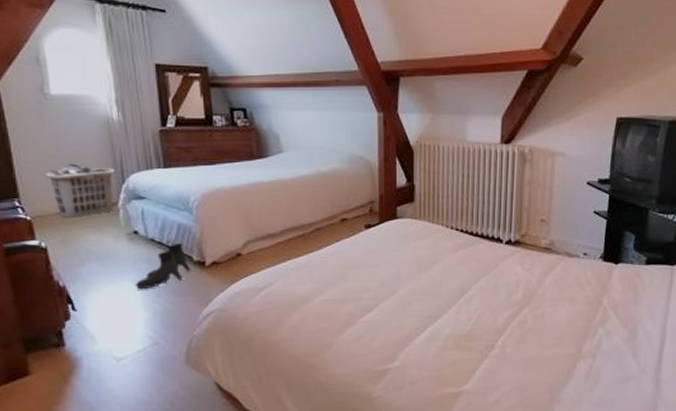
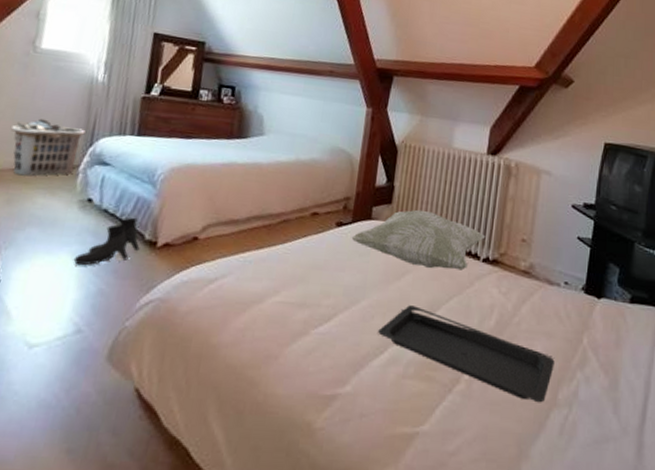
decorative pillow: none [381,204,506,256] -> present [351,209,486,271]
serving tray: none [417,289,578,357] -> present [378,305,555,403]

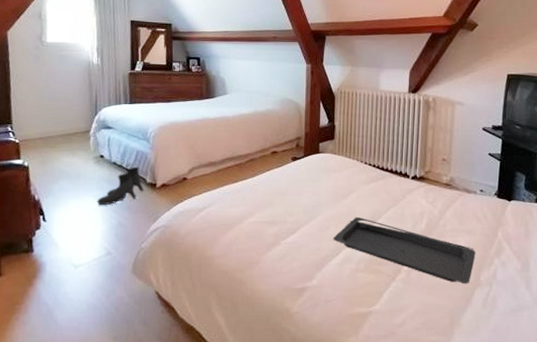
clothes hamper: present [10,118,86,176] -> none [34,97,90,142]
decorative pillow: present [351,209,486,271] -> none [305,142,413,188]

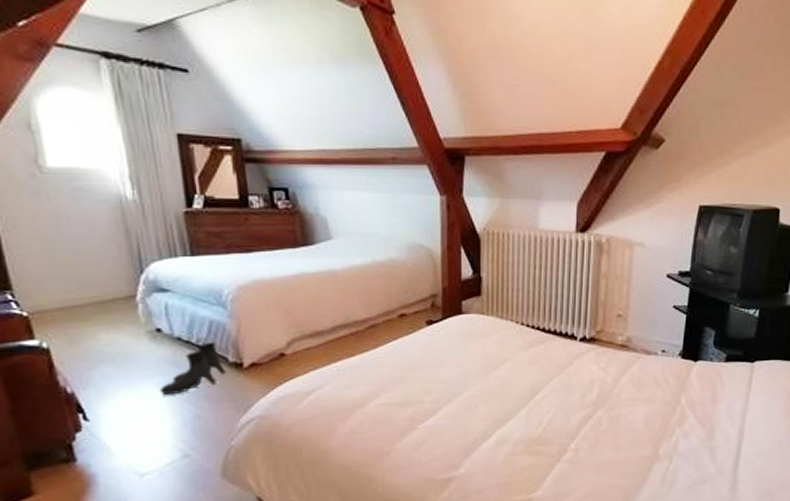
serving tray: present [333,217,476,284] -> none [484,390,655,460]

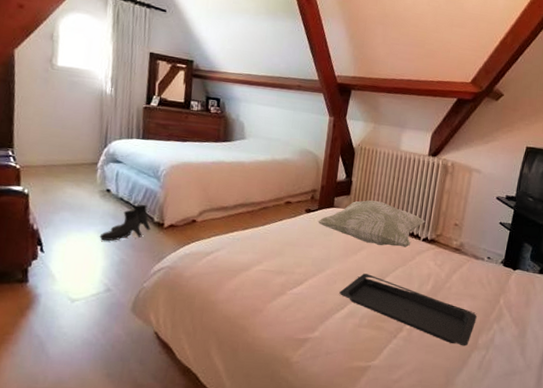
decorative pillow: none [444,298,581,355] -> present [317,200,426,248]
serving tray: none [484,390,655,460] -> present [339,273,477,346]

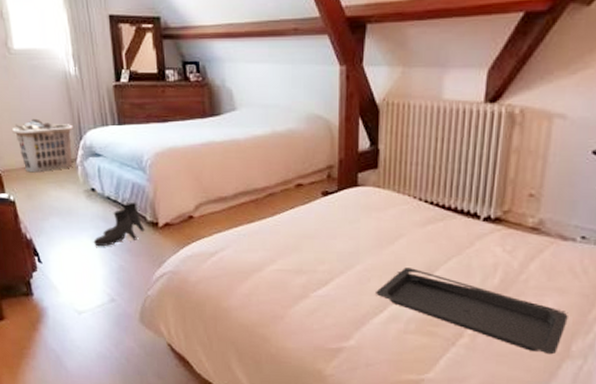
clothes hamper: none [39,125,100,171] -> present [11,118,73,173]
decorative pillow: present [317,200,426,248] -> none [339,172,486,232]

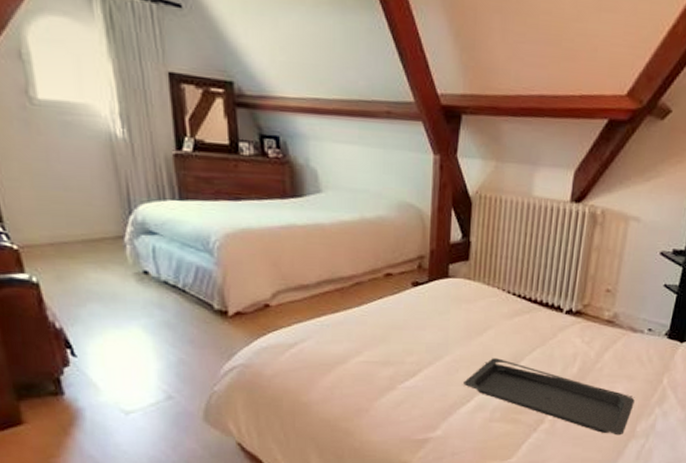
clothes hamper: present [11,118,73,173] -> none [33,185,120,250]
boots: present [93,202,145,247] -> none [145,287,211,338]

